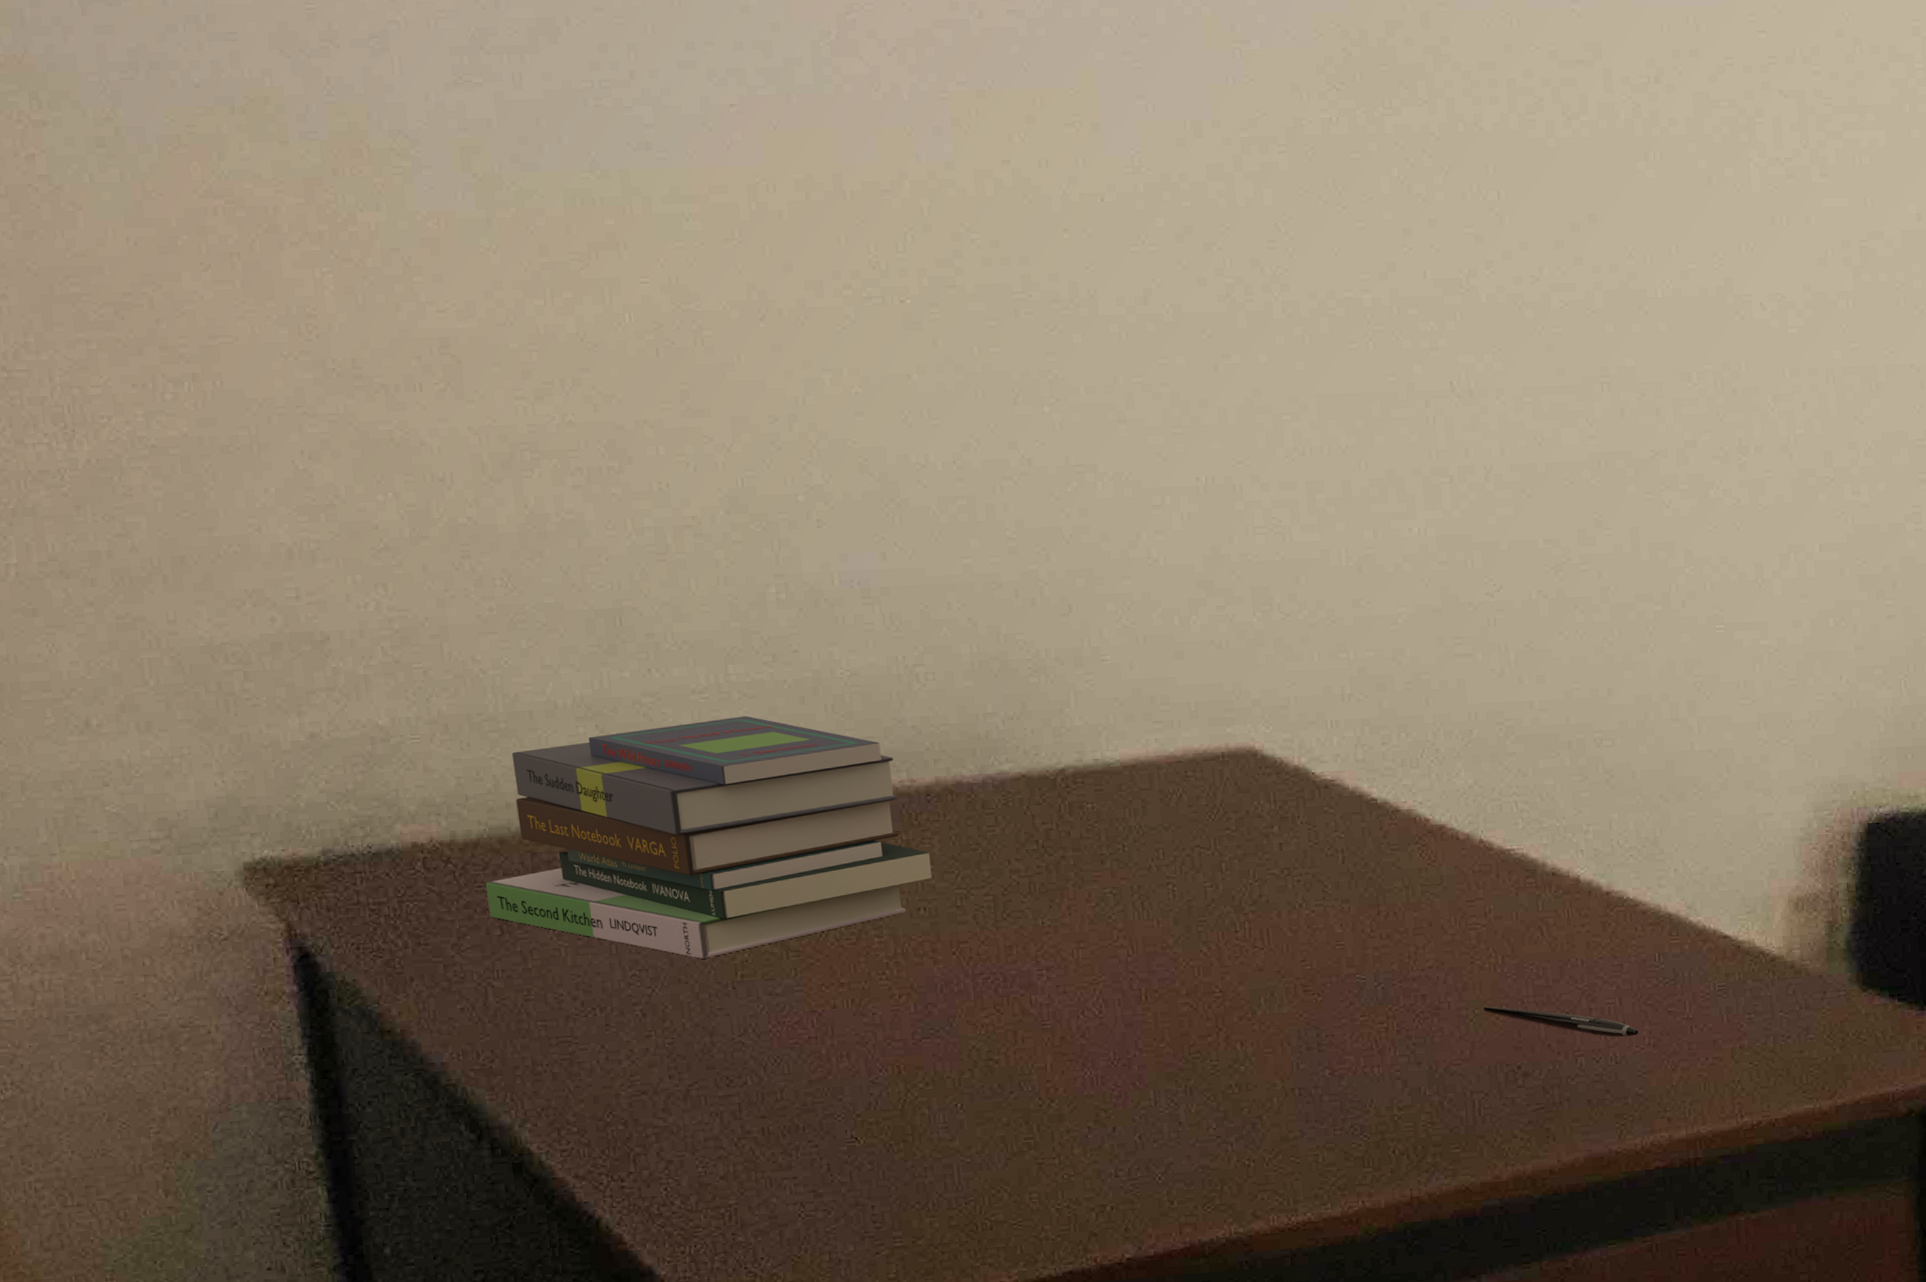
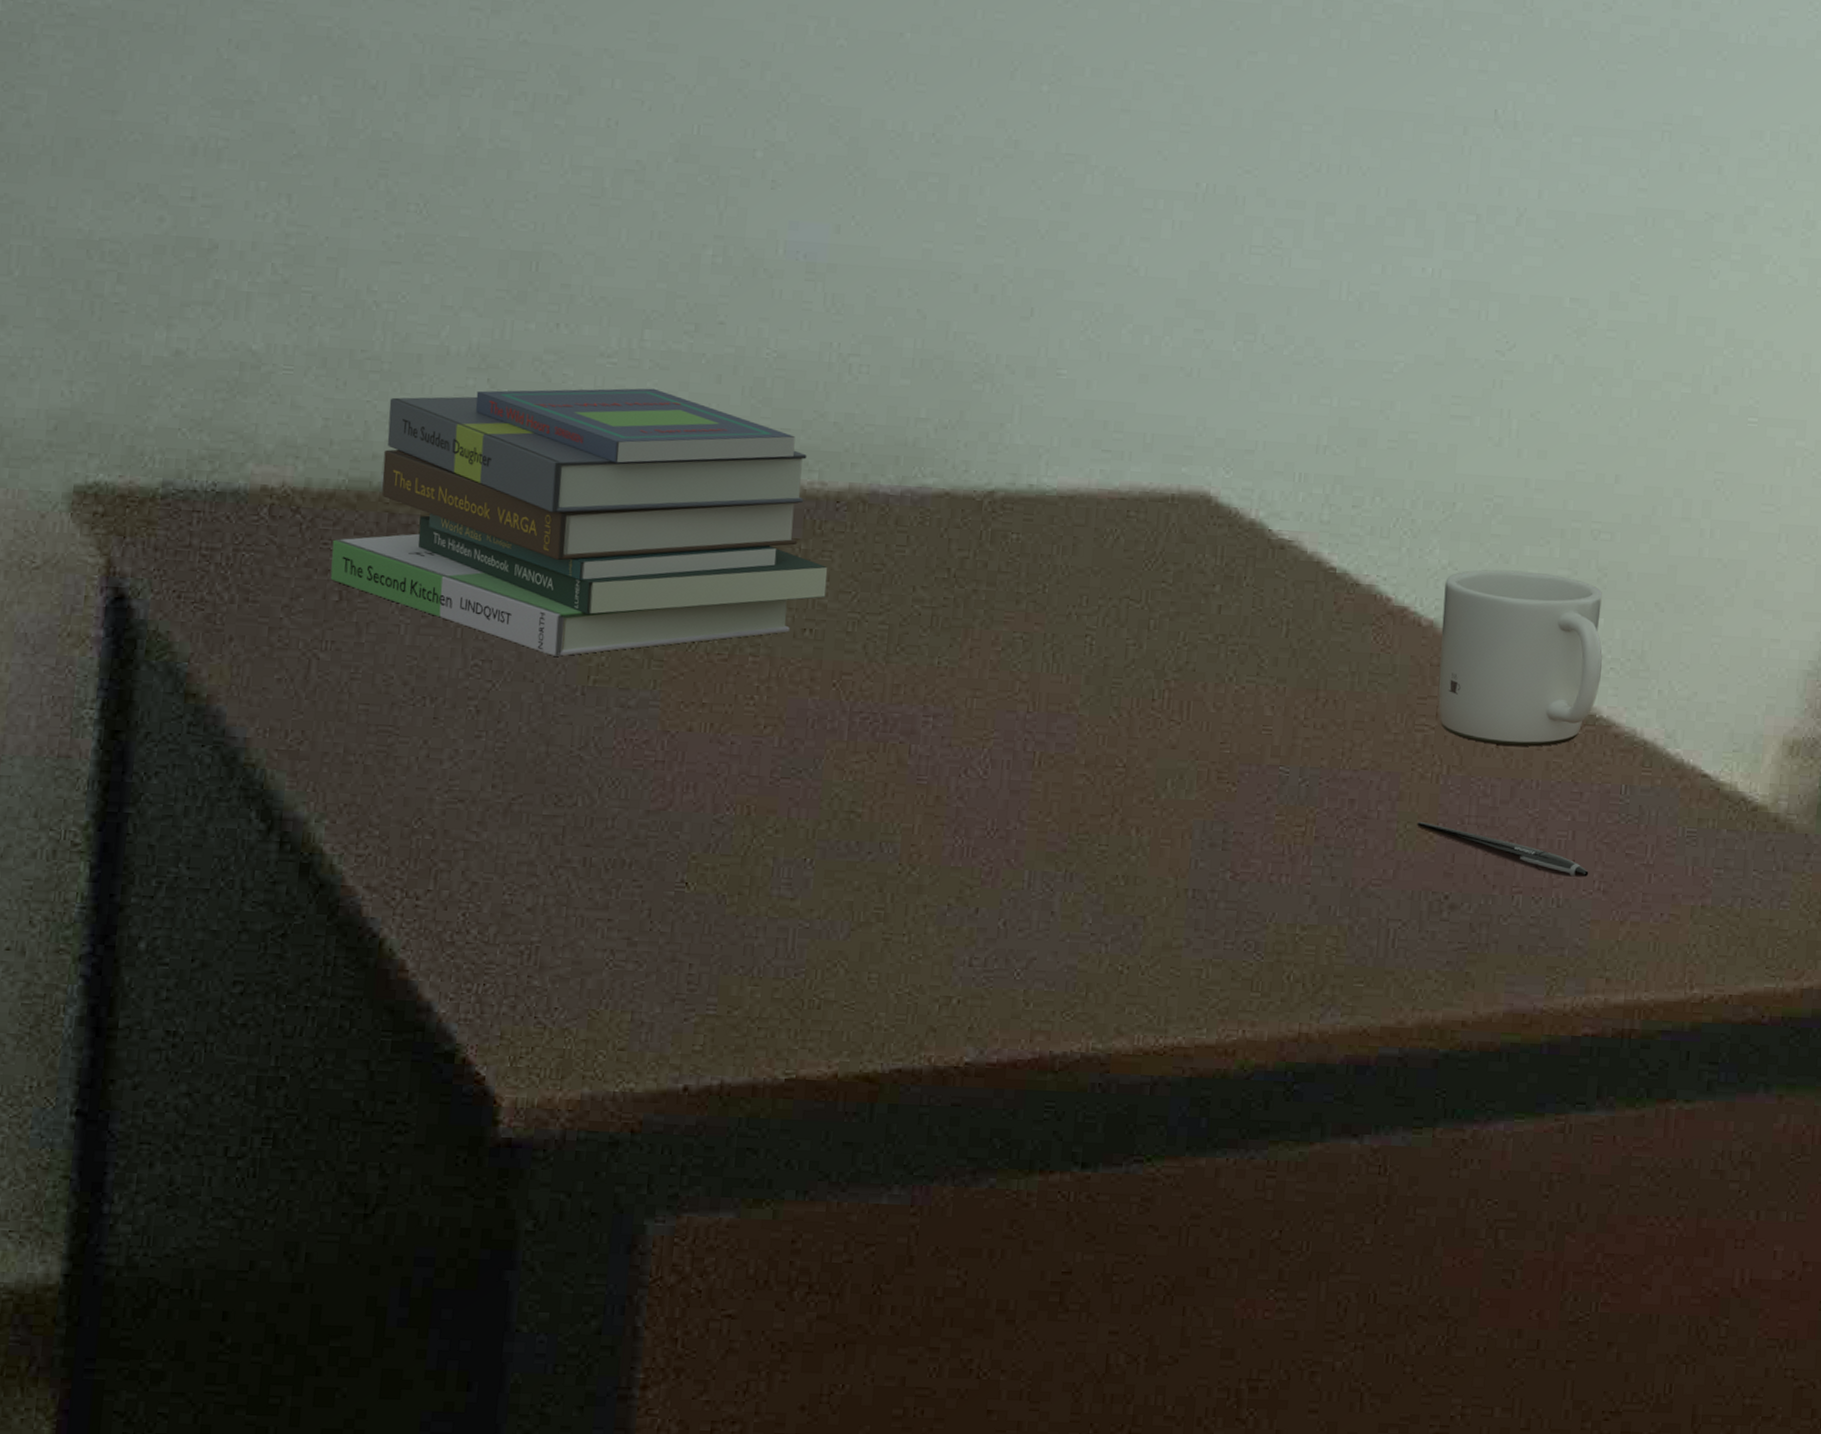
mug: none [1474,781,1623,933] -> present [1438,569,1603,747]

